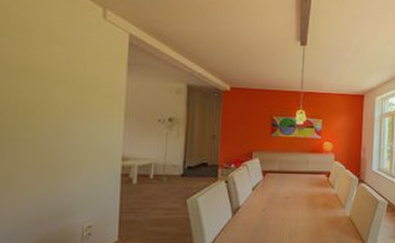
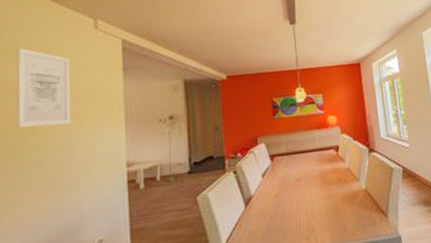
wall art: none [16,25,74,110] -> present [16,47,71,128]

